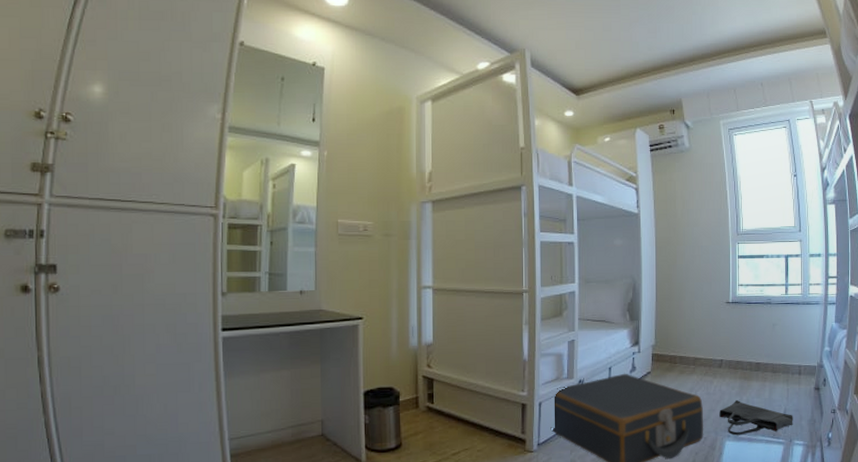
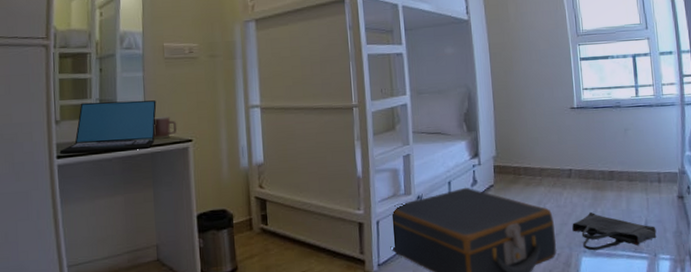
laptop: none [224,275,328,327] -> present [59,100,157,154]
mug: none [323,293,348,316] -> present [153,116,177,139]

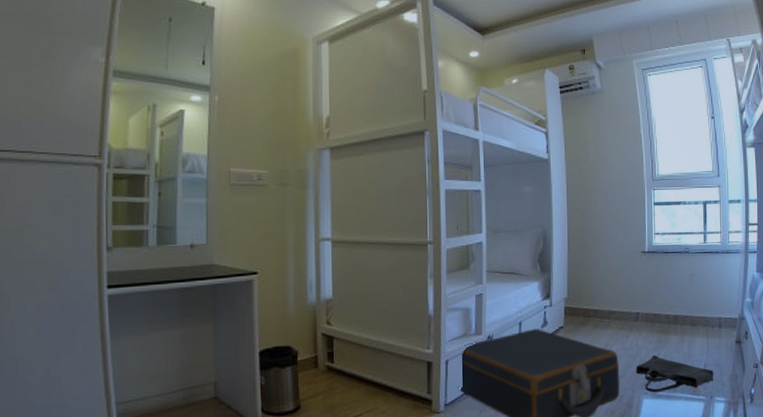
laptop: present [59,100,157,154] -> none [110,228,220,284]
mug: present [153,116,177,139] -> none [215,247,242,271]

